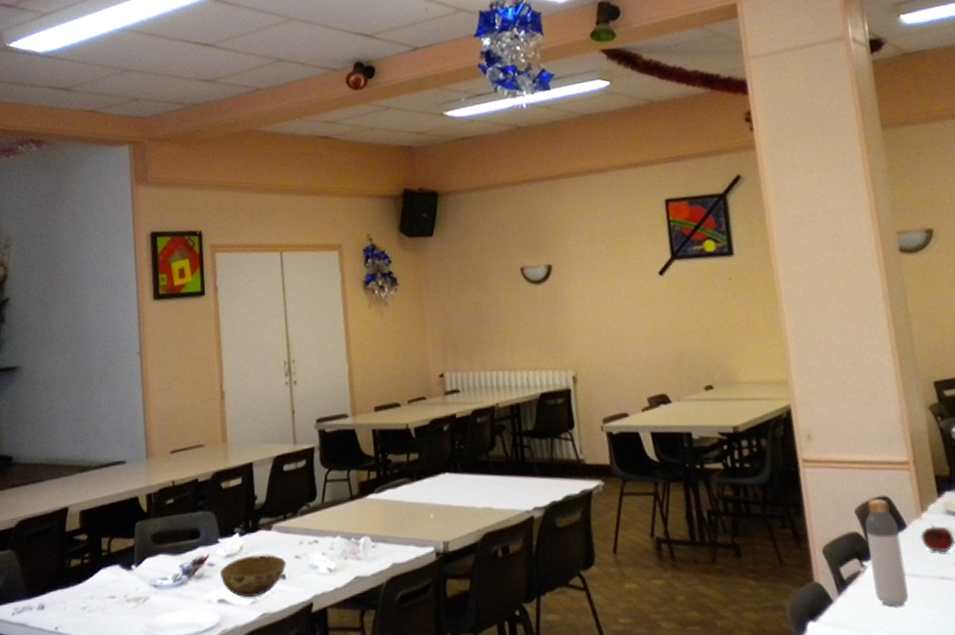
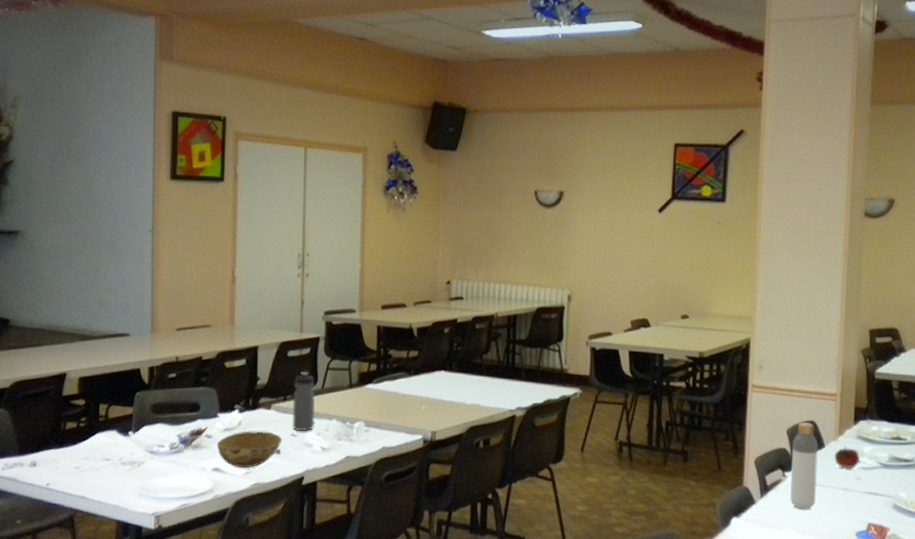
water bottle: none [293,486,318,553] -> present [293,372,315,432]

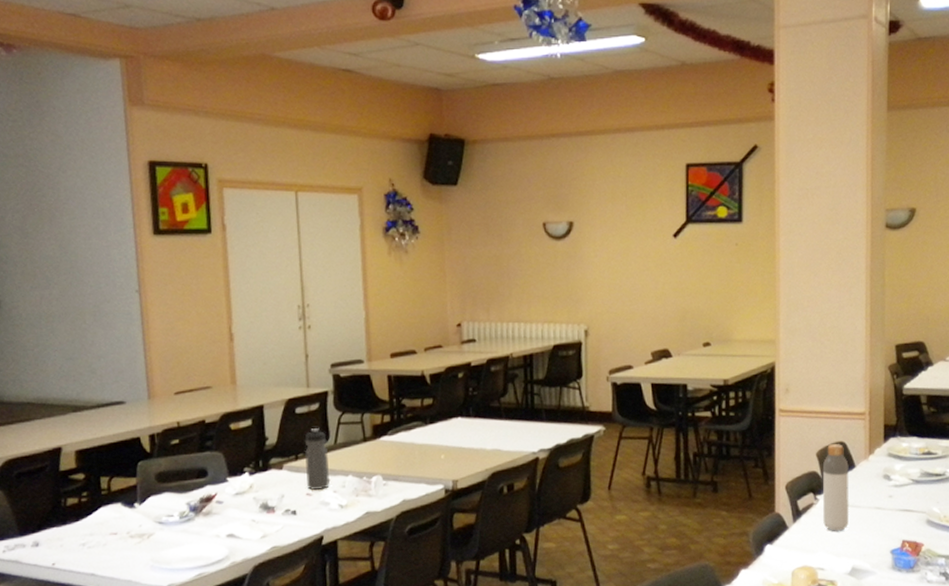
bowl: present [216,431,283,469] -> none [228,492,298,533]
fruit: present [833,447,860,469] -> none [864,465,891,488]

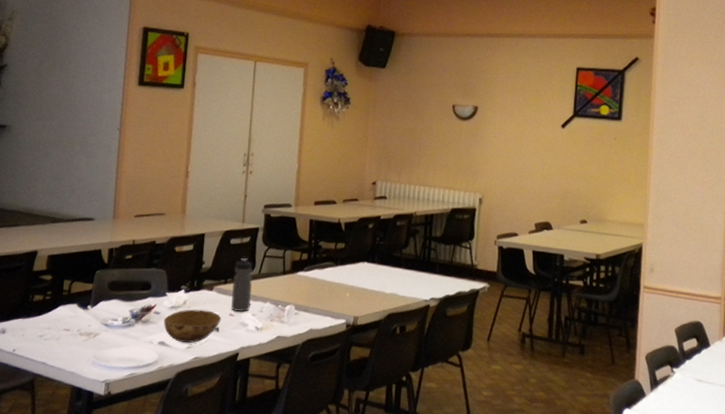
bowl: none [228,492,298,533] -> present [163,309,222,344]
bottle: present [823,444,850,532] -> none [678,323,704,405]

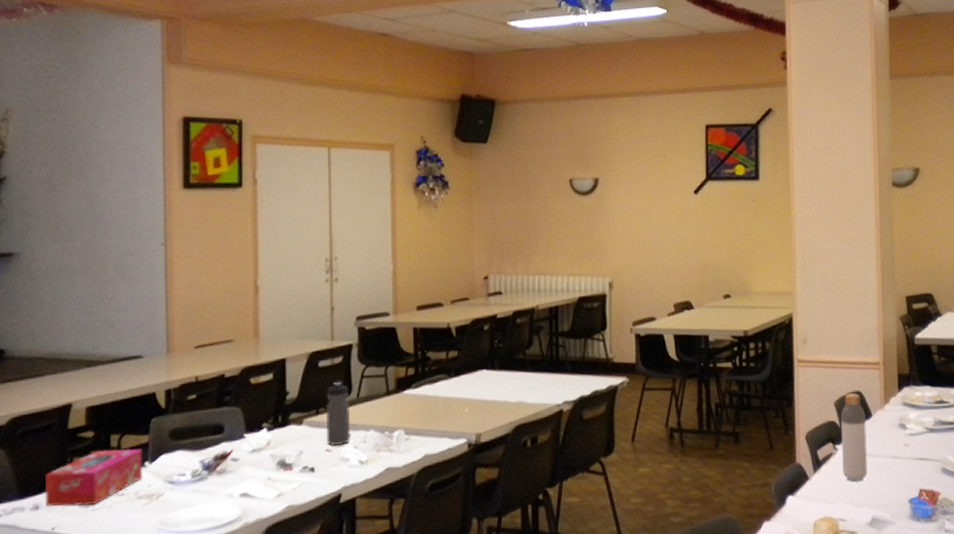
tissue box: none [11,291,87,336] -> present [45,448,143,507]
bowl: present [163,309,222,344] -> none [243,449,316,491]
bottle: none [678,323,704,405] -> present [841,393,868,482]

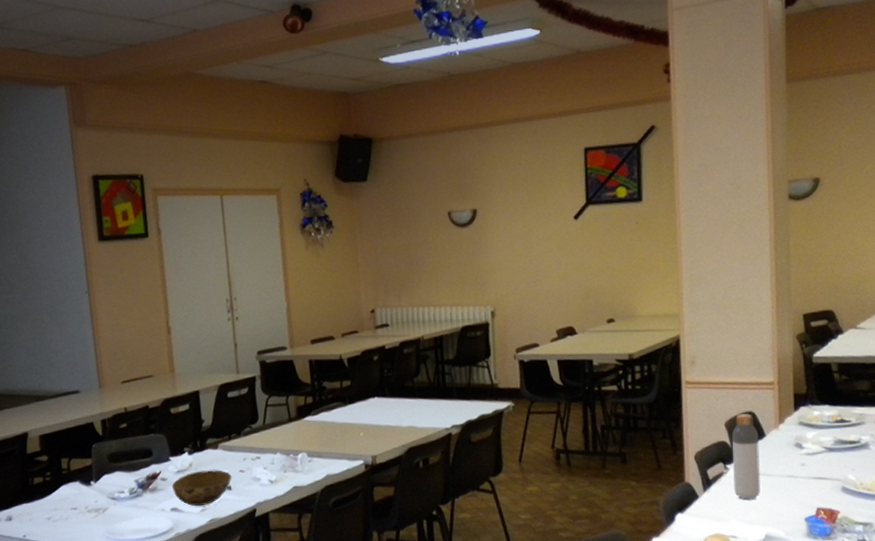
tissue box: present [45,448,143,507] -> none [14,470,90,518]
bowl: none [243,449,316,491] -> present [171,470,232,507]
water bottle: present [326,382,350,447] -> none [237,411,260,468]

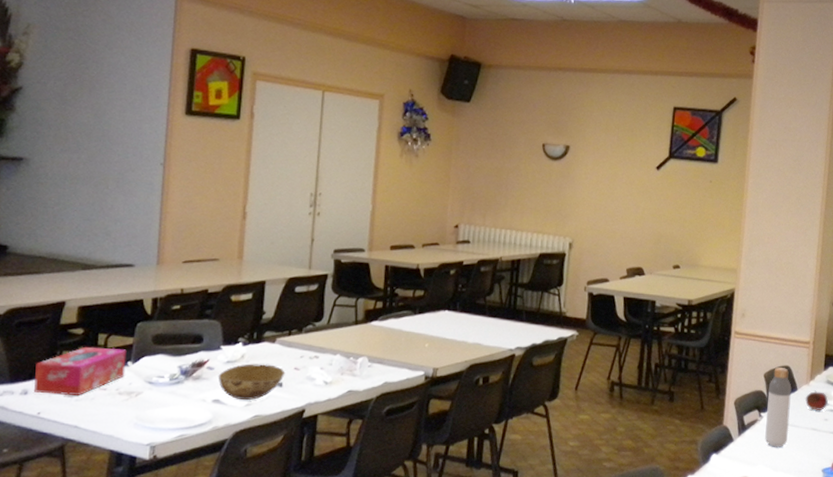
tissue box: none [14,470,90,518] -> present [34,346,127,396]
fruit: none [775,434,803,457] -> present [805,390,828,411]

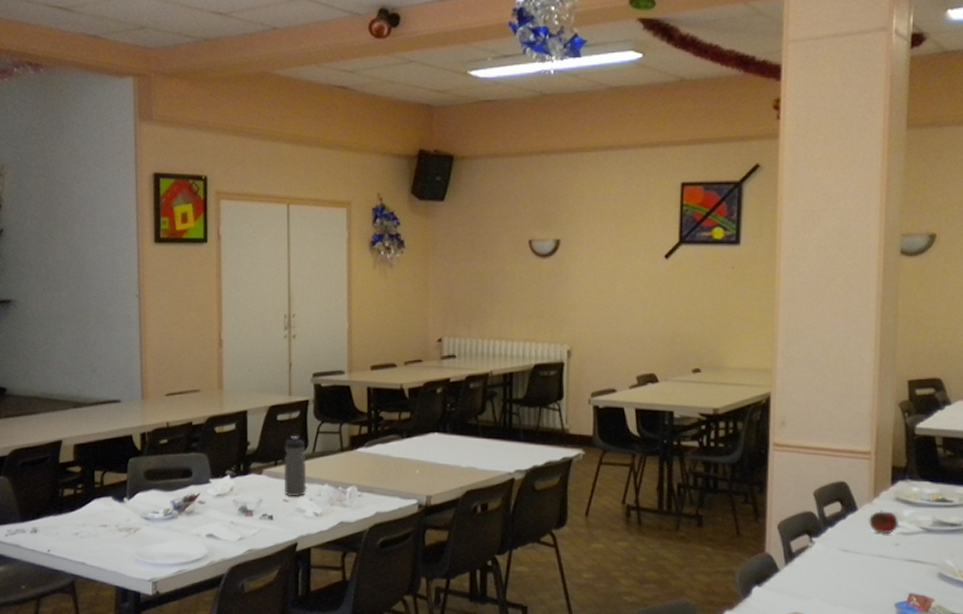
tissue box: present [34,346,127,396] -> none [42,484,123,533]
bowl: present [218,363,285,401] -> none [209,496,275,535]
water bottle: none [296,307,321,366] -> present [284,436,306,497]
bottle: present [765,367,792,448] -> none [819,484,850,579]

